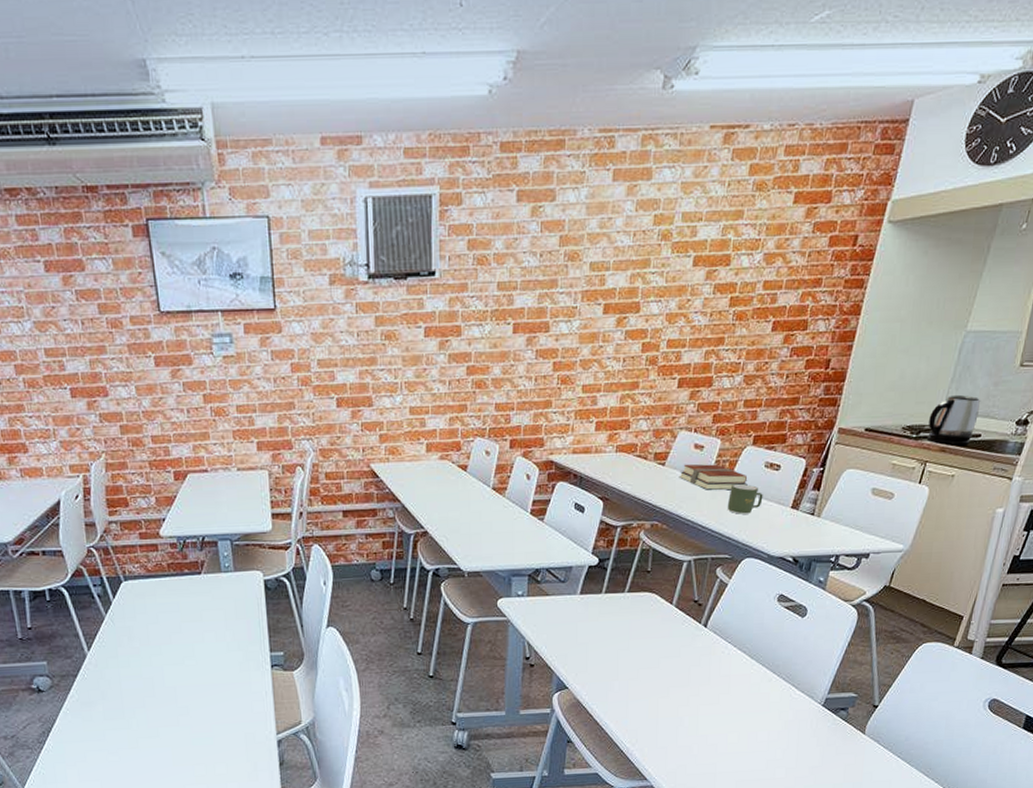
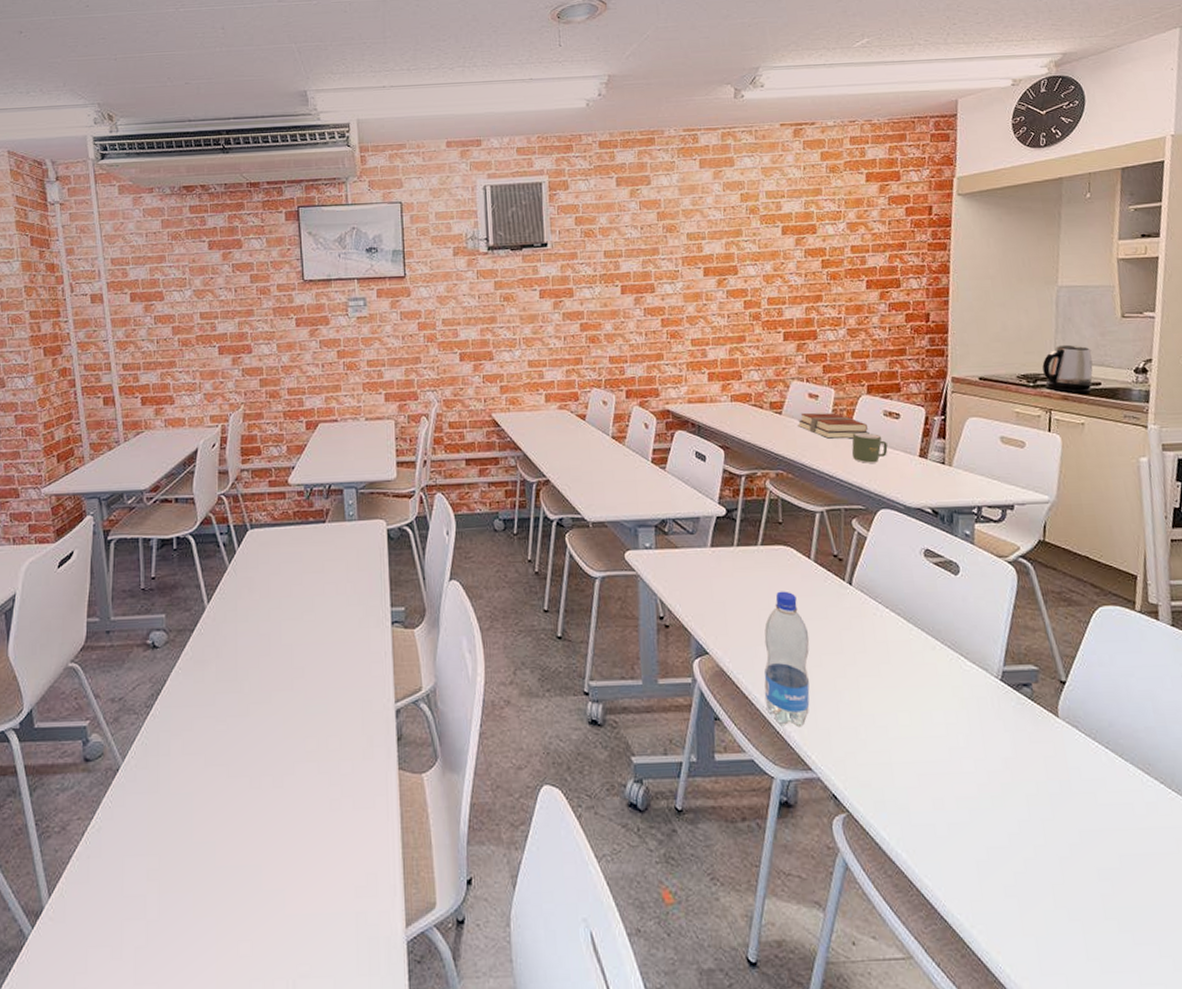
bottle: none [614,633,661,747] -> present [764,591,810,728]

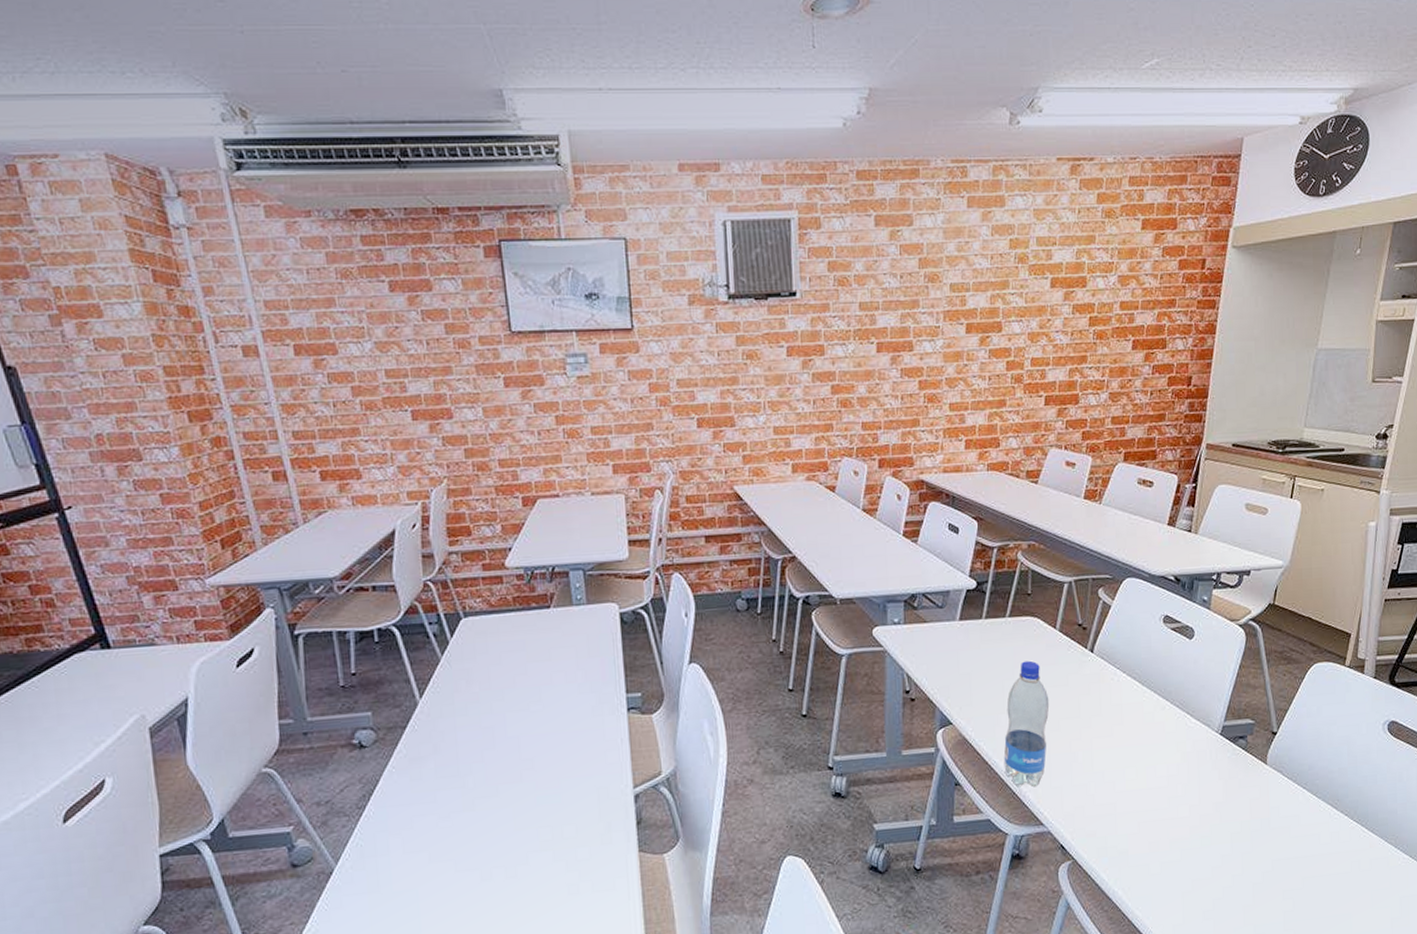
books: present [797,412,869,439] -> none [1052,481,1122,509]
mug: present [851,432,888,463] -> none [1103,501,1139,533]
kettle: present [1042,344,1093,394] -> none [1292,409,1340,460]

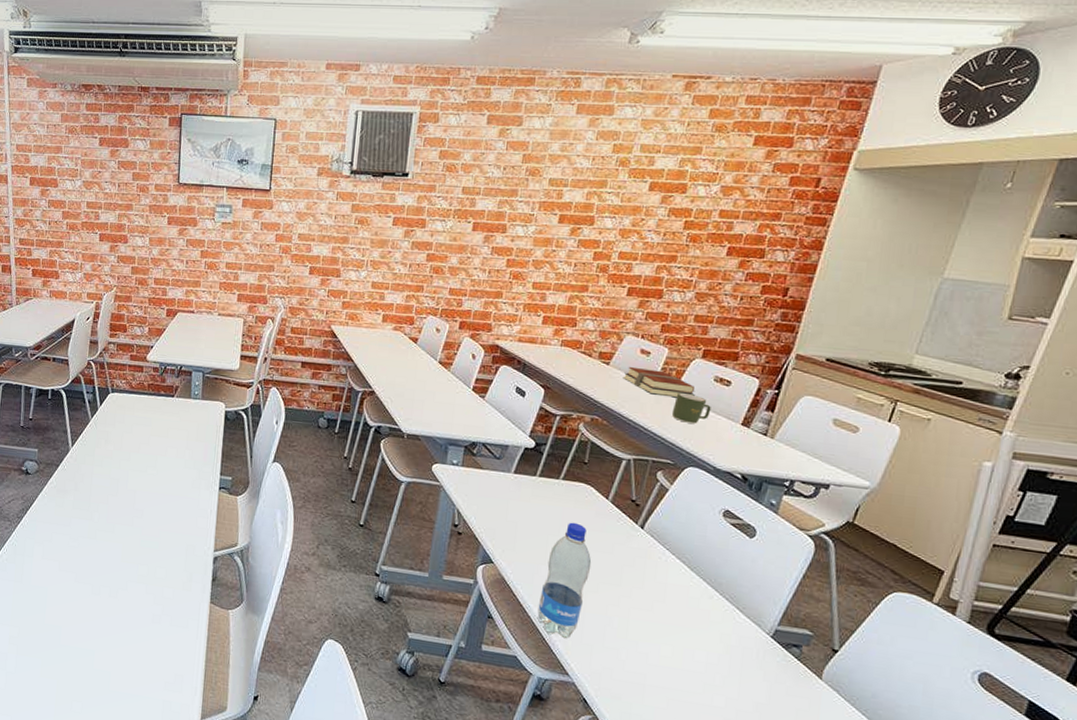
books: none [1052,481,1122,509] -> present [623,366,695,398]
mug: none [1103,501,1139,533] -> present [671,392,711,424]

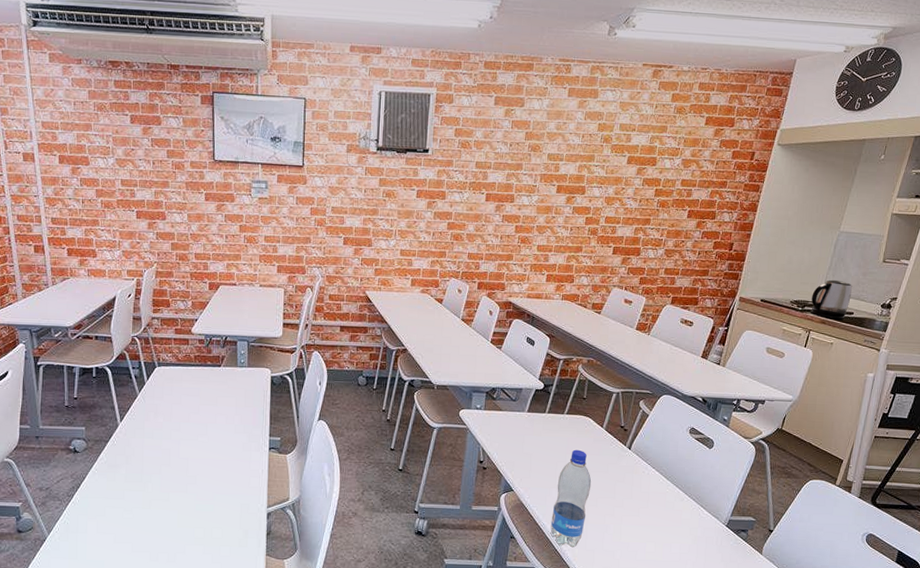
books: present [623,366,695,398] -> none [611,314,667,339]
mug: present [671,392,711,424] -> none [649,333,679,359]
kettle: none [897,338,962,391] -> present [810,279,853,320]

